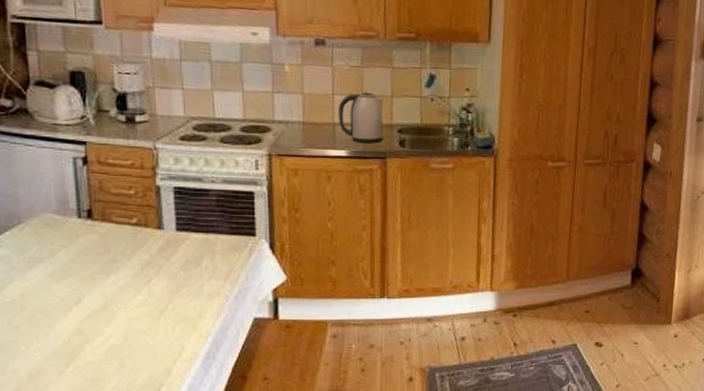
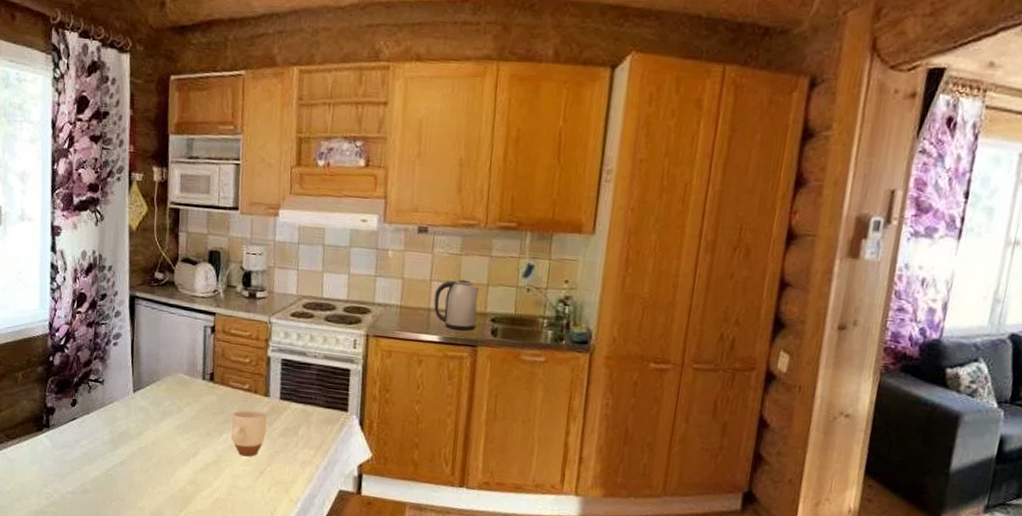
mug: none [119,245,164,297] -> present [231,409,268,457]

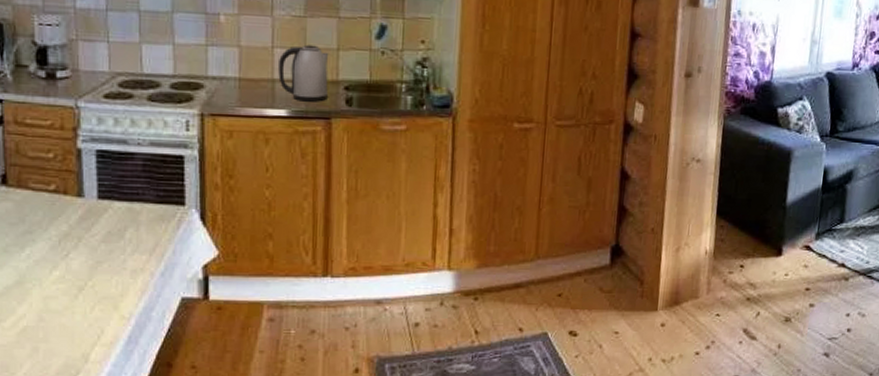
mug: present [231,409,268,457] -> none [35,214,83,272]

